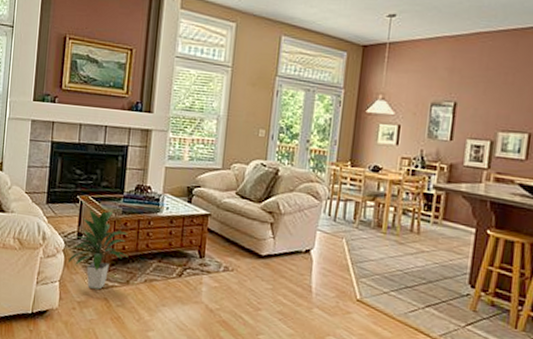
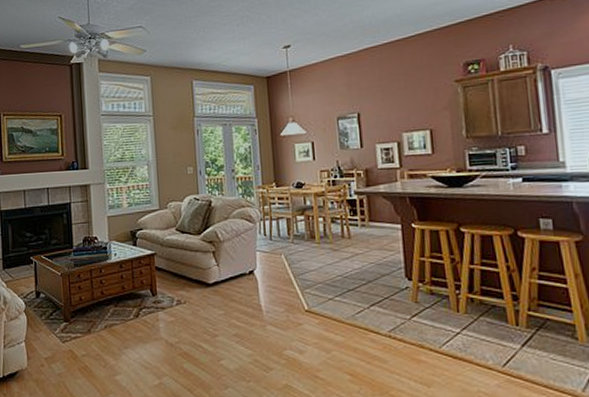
indoor plant: present [67,210,129,290] -> none [30,265,86,343]

